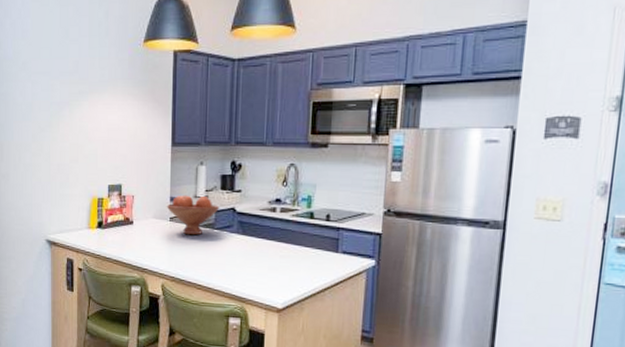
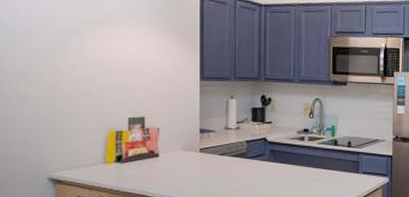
fruit bowl: present [167,195,220,236] -> none [197,126,251,165]

